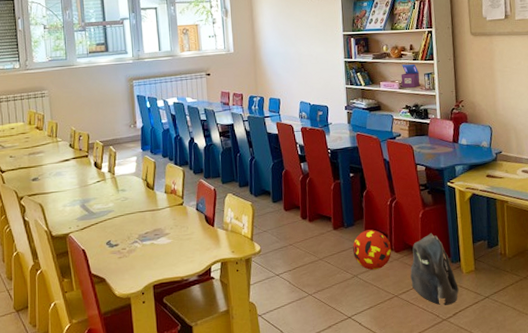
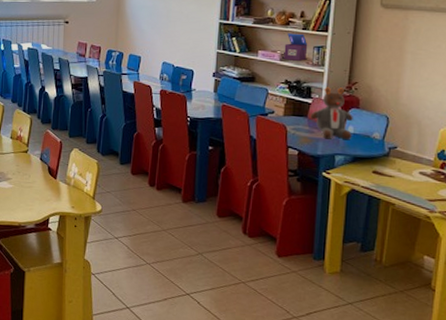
ball: present [353,229,392,271] -> none [201,208,245,252]
backpack: present [410,232,459,305] -> none [262,223,317,303]
teddy bear: none [430,106,466,153] -> present [310,87,353,140]

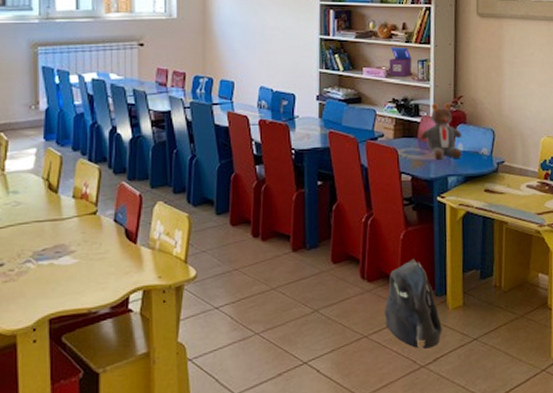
backpack: none [262,223,317,303] -> present [384,258,442,349]

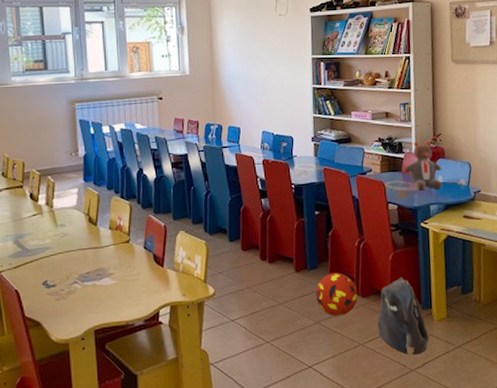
ball: none [315,252,364,304] -> present [316,272,358,317]
toy box: present [388,47,411,78] -> none [373,92,394,120]

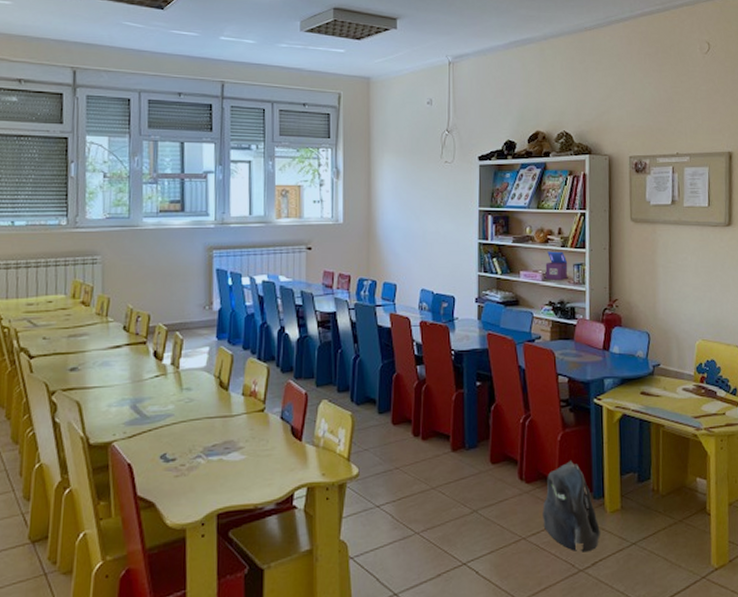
ball: present [316,272,358,317] -> none [474,453,522,505]
toy box: none [373,92,394,120] -> present [544,251,567,281]
teddy bear: present [404,140,442,191] -> none [577,306,618,362]

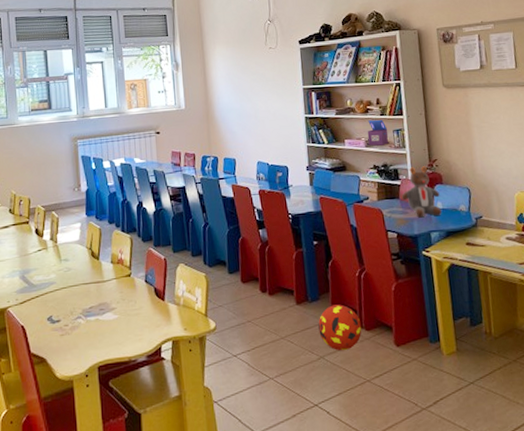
ball: none [474,453,522,505] -> present [318,304,362,351]
backpack: present [542,460,600,552] -> none [383,308,440,392]
teddy bear: none [577,306,618,362] -> present [401,166,442,218]

